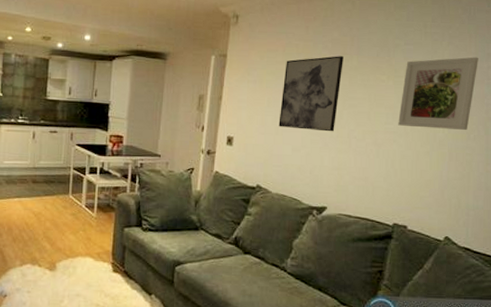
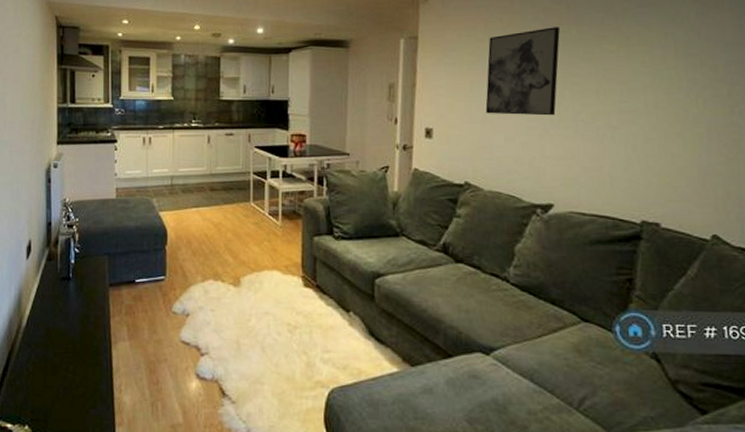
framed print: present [398,57,478,130] -> none [636,14,736,104]

